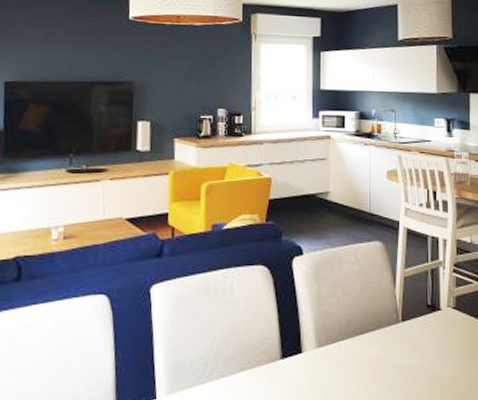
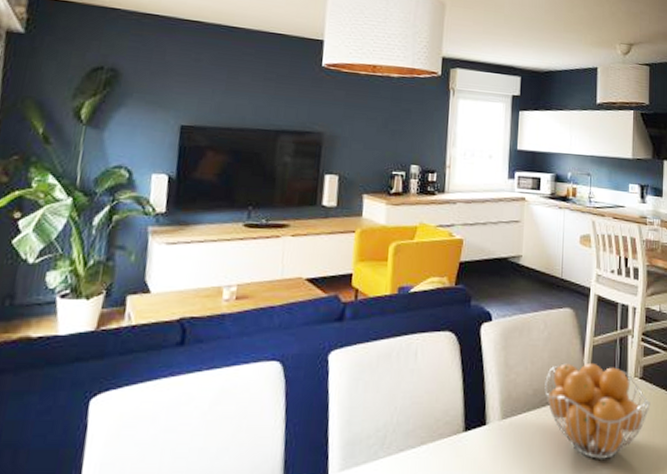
fruit basket: none [358,293,465,387] -> present [544,362,651,461]

